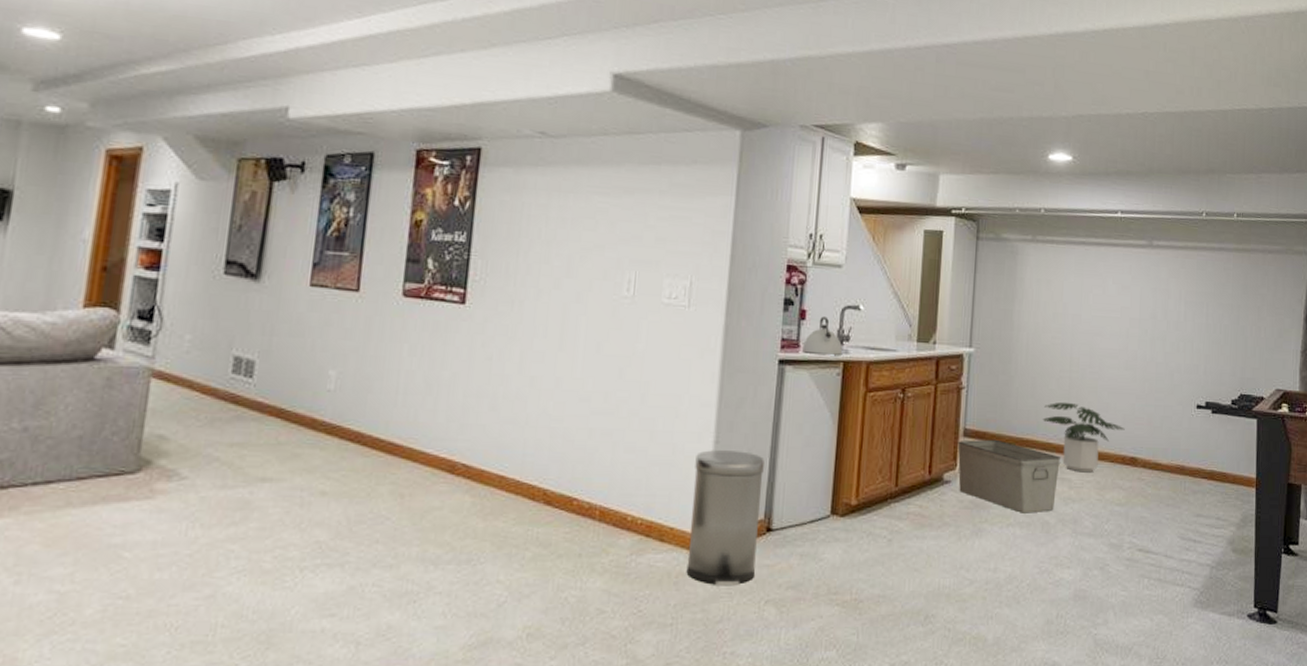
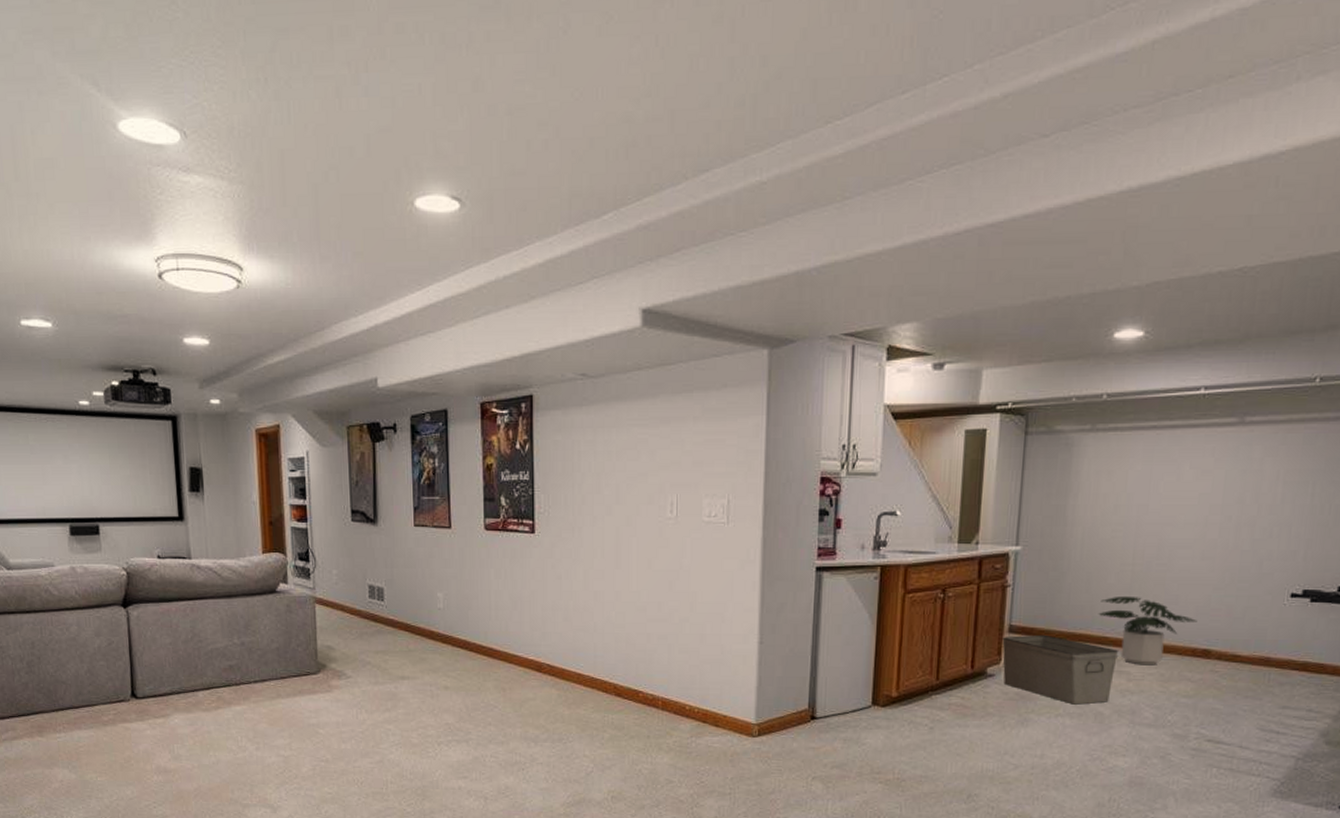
pedal bin: present [686,450,765,585] -> none [740,650,806,764]
kettle: present [801,316,843,356] -> none [838,524,880,561]

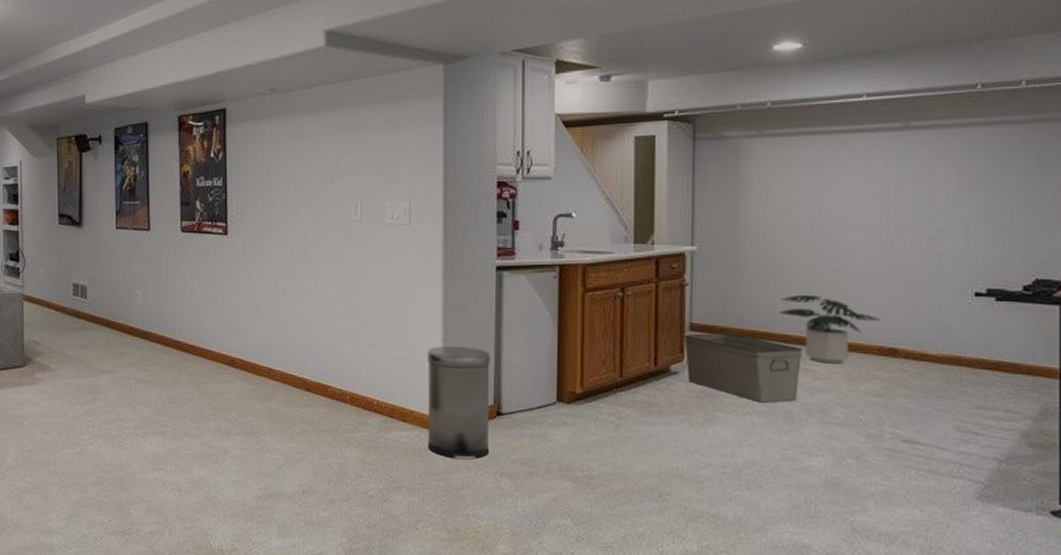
pedal bin: none [740,650,806,764] -> present [427,346,490,459]

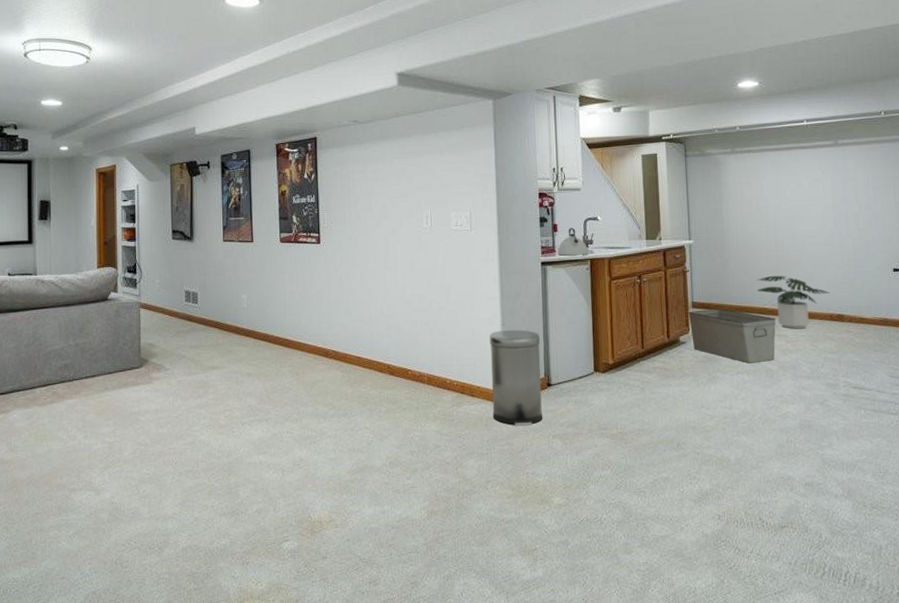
kettle: none [517,225,558,261] -> present [557,228,589,256]

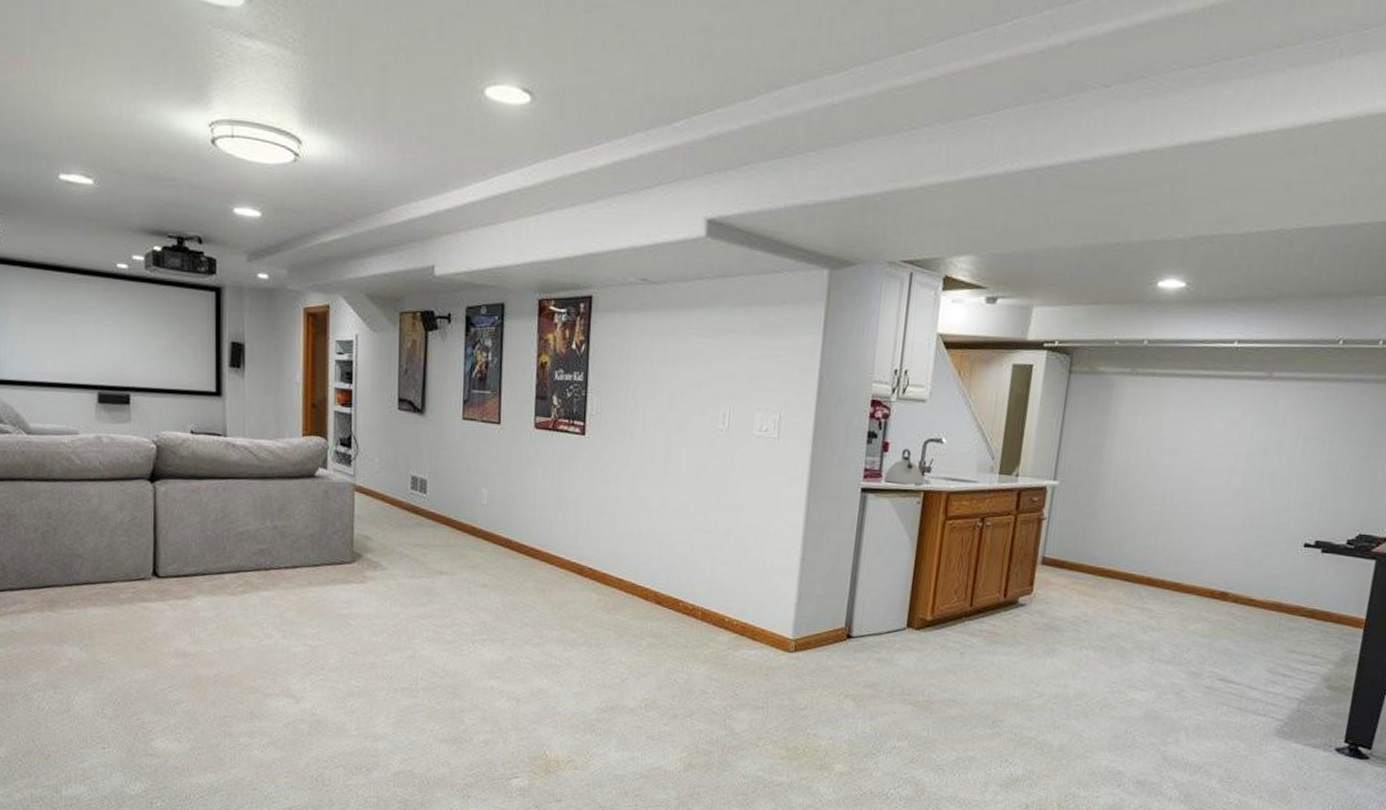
pedal bin: present [489,330,542,426] -> none [775,566,846,681]
storage bin: present [688,308,776,363] -> none [1033,568,1143,639]
potted plant: present [757,275,830,329] -> none [1126,535,1218,605]

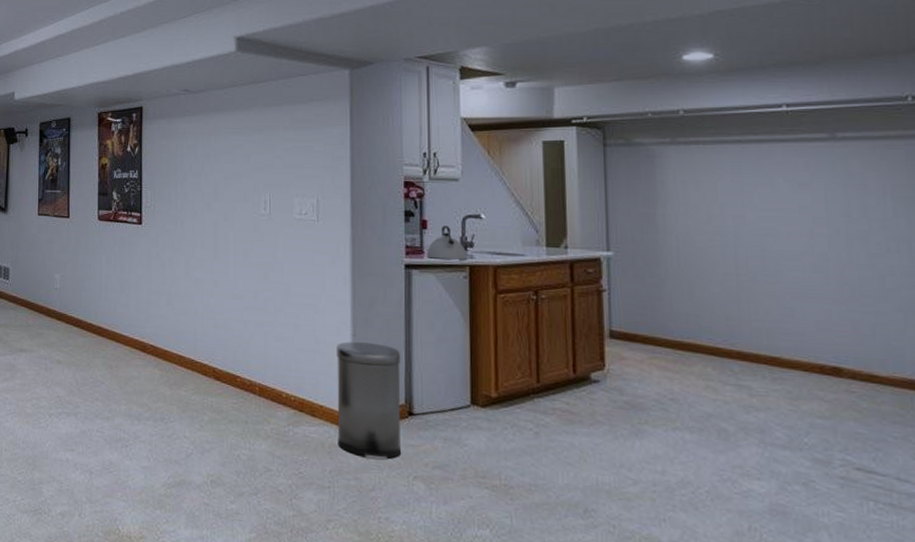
pedal bin: none [775,566,846,681] -> present [336,341,401,460]

